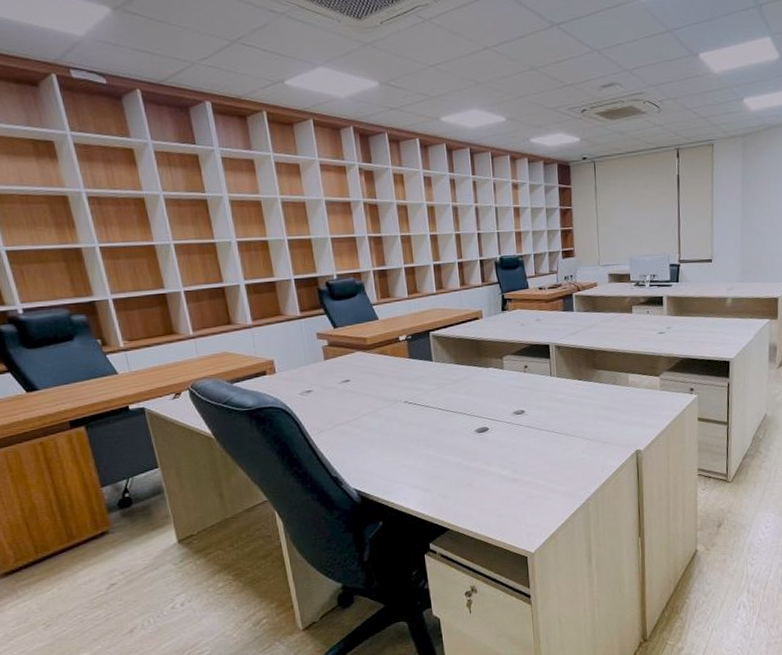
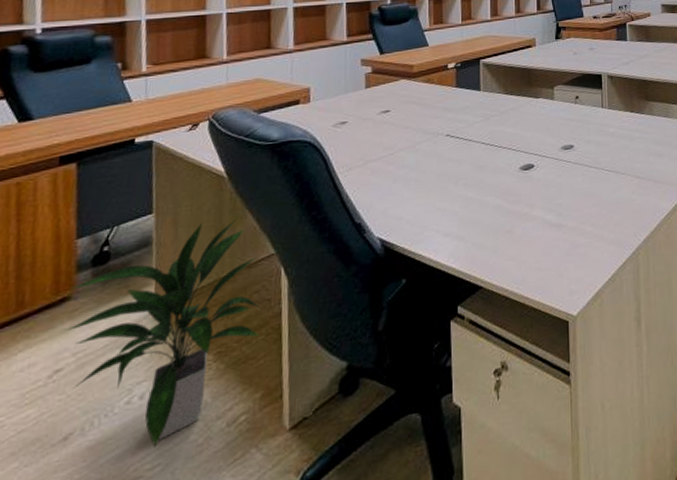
indoor plant: none [106,472,267,640] -> present [64,218,262,449]

